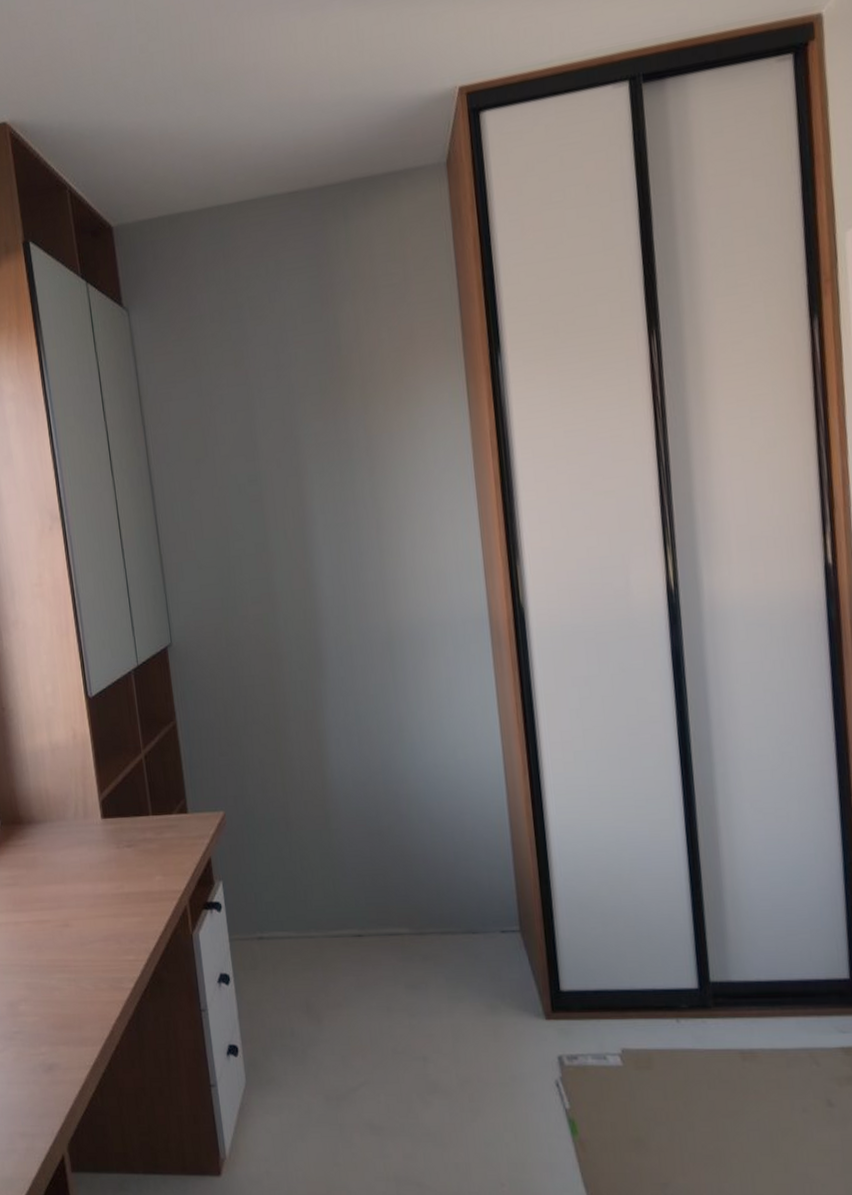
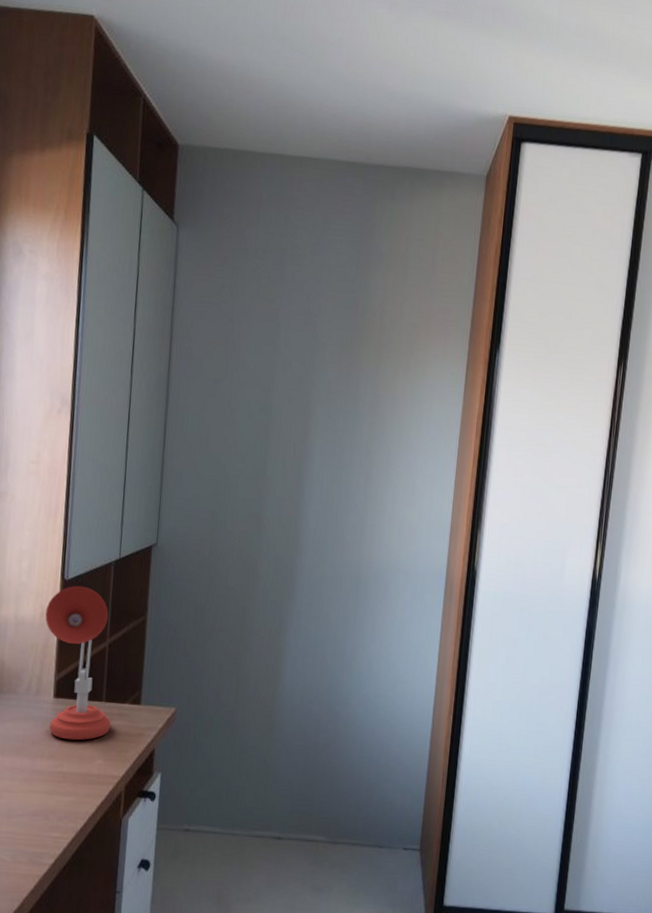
desk lamp: none [76,700,163,860] -> present [45,585,111,740]

